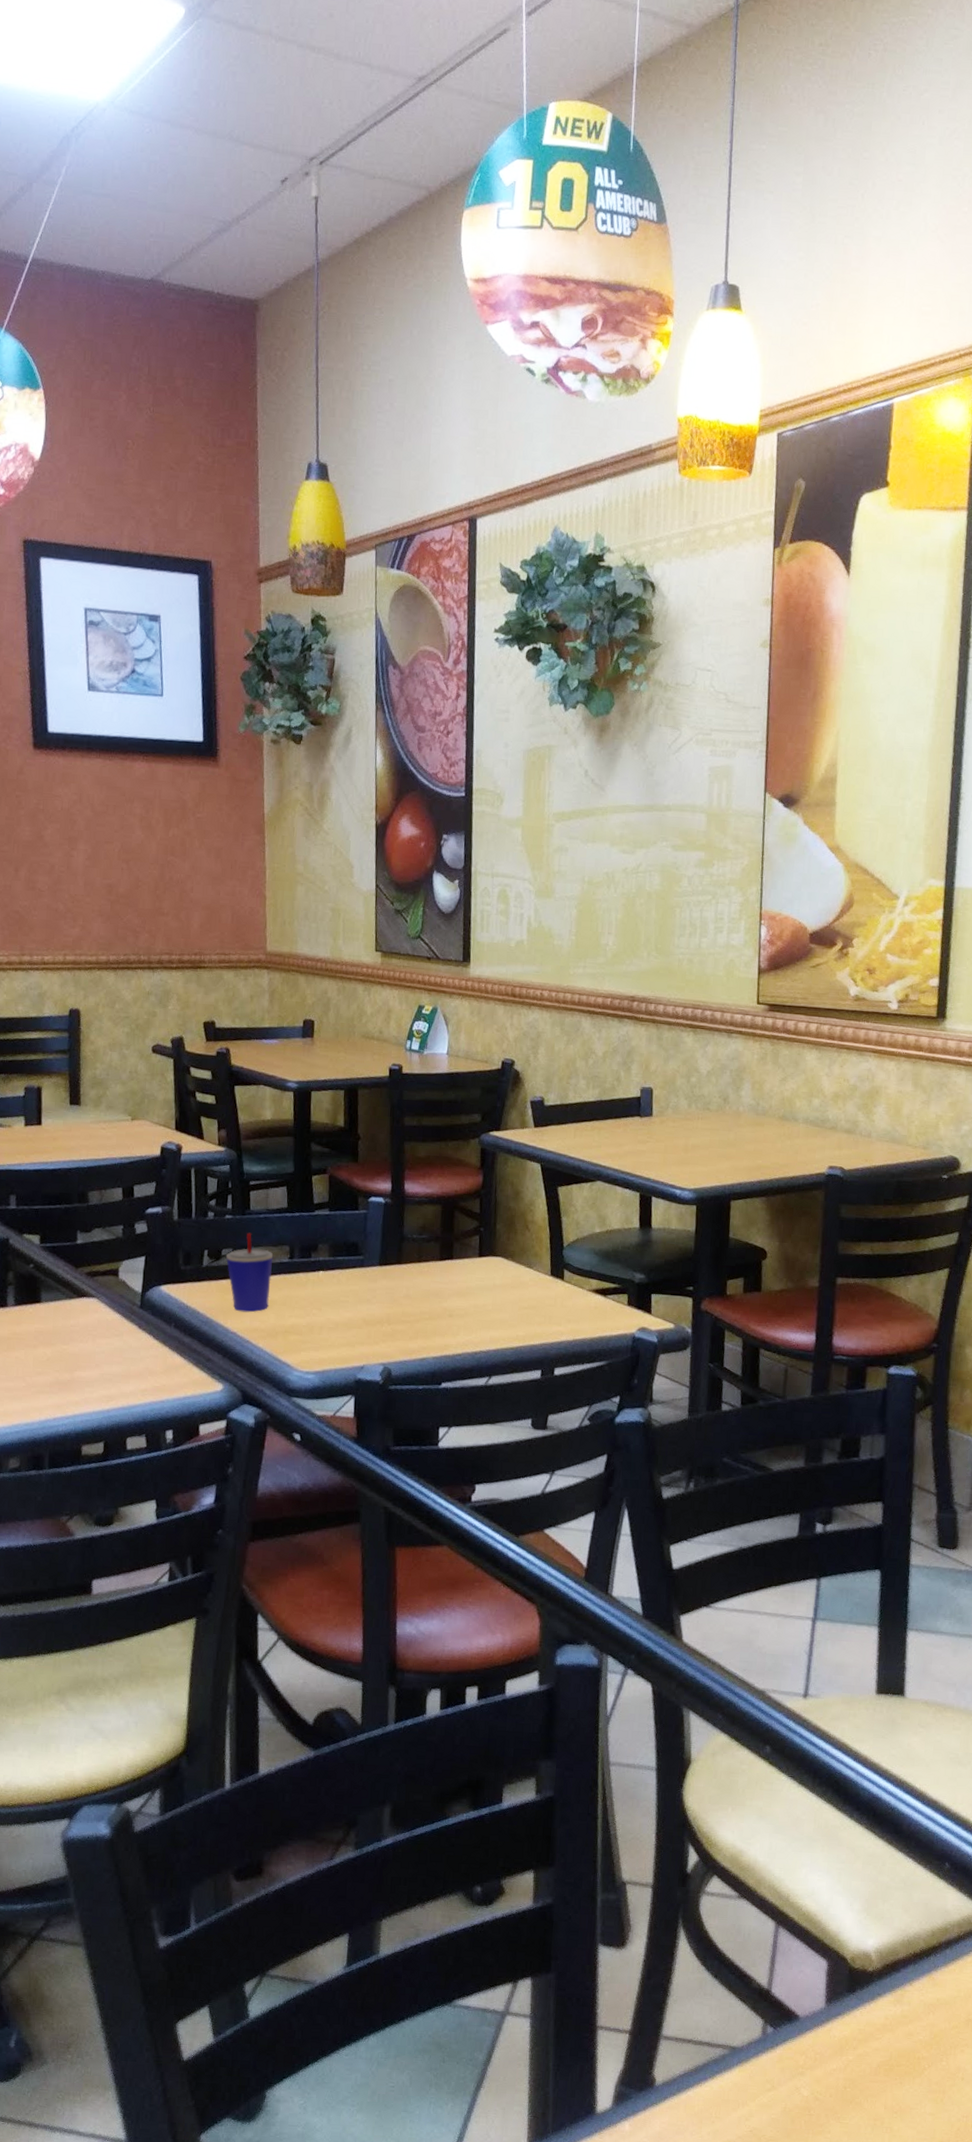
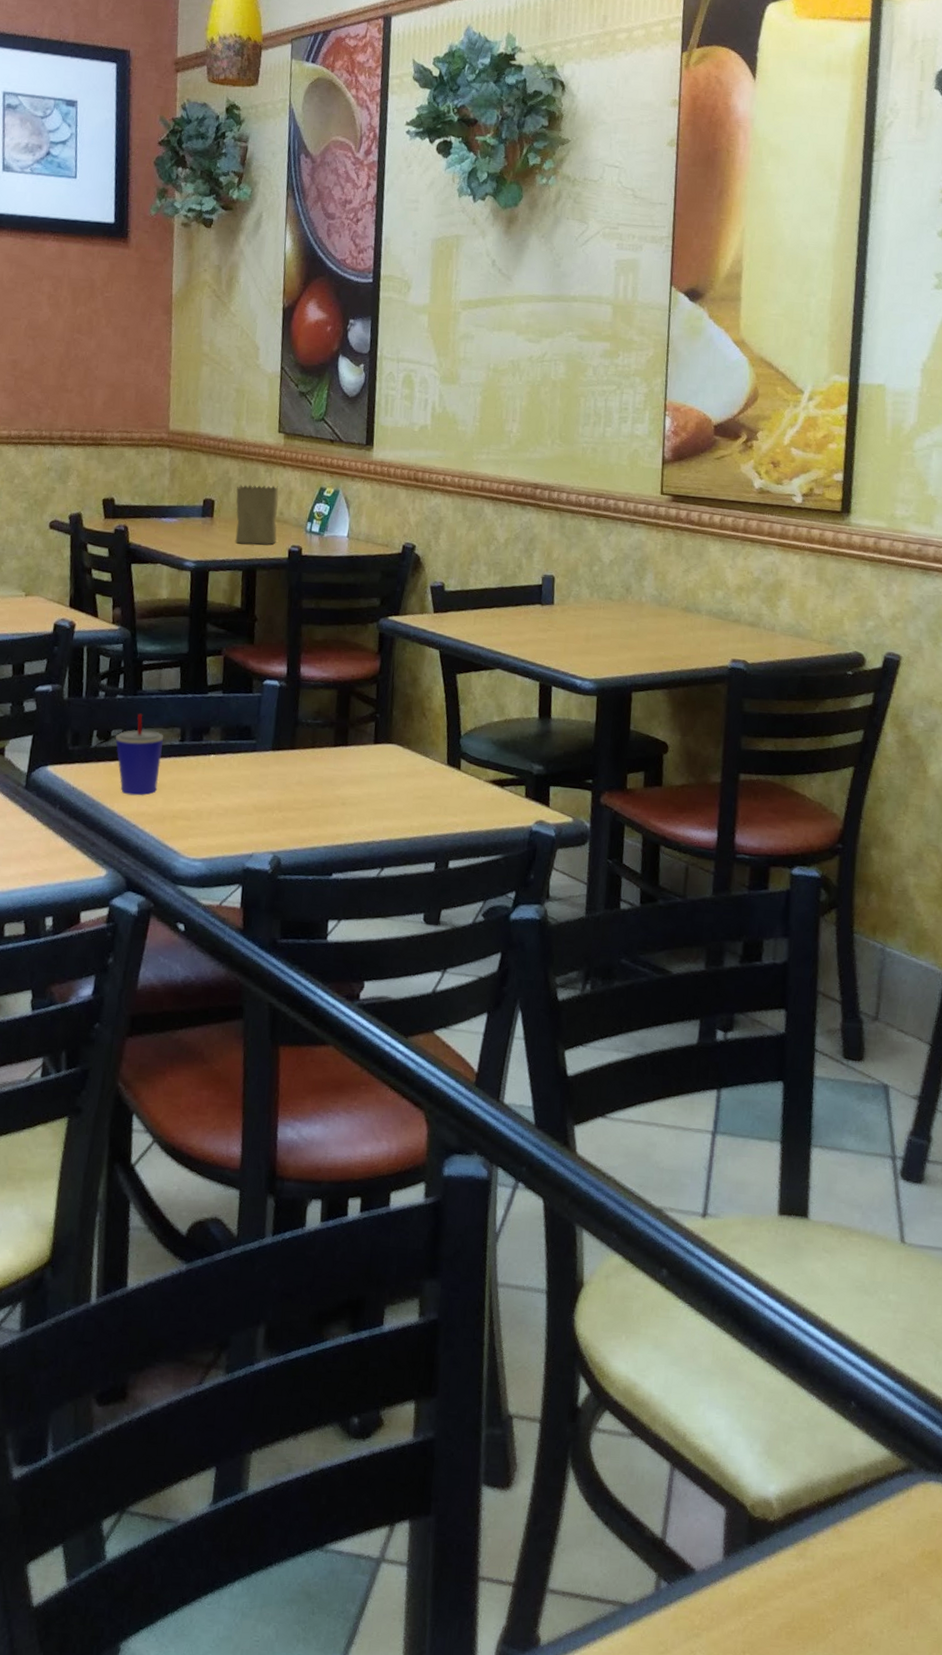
paper bag: none [335,1004,378,1064] -> present [235,484,279,545]

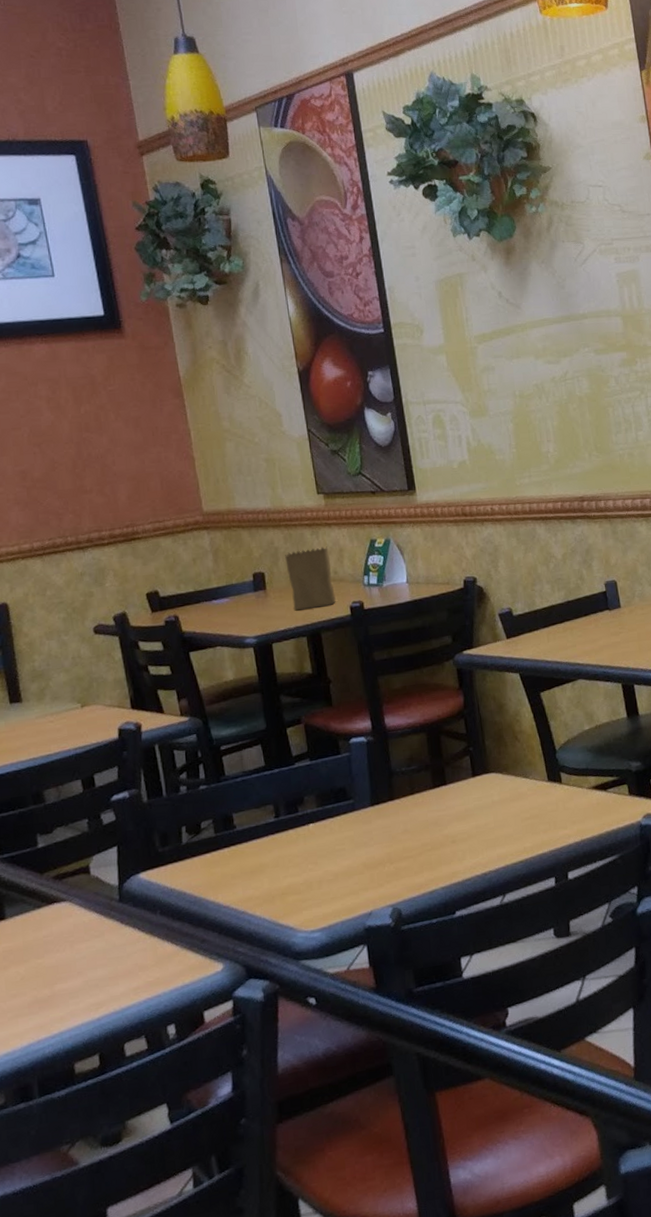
beverage cup: present [115,713,164,796] -> none [206,799,260,884]

